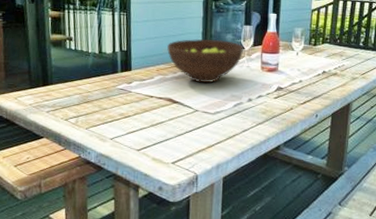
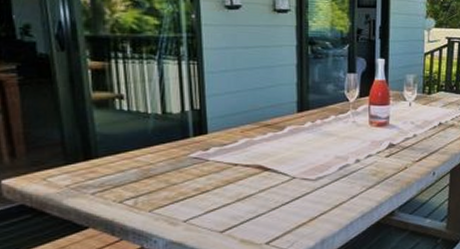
fruit bowl: present [166,39,244,83] -> none [252,91,349,145]

